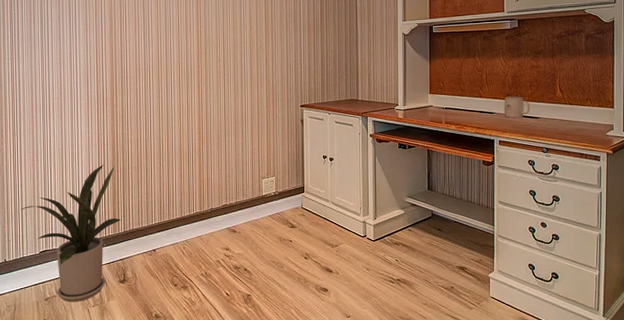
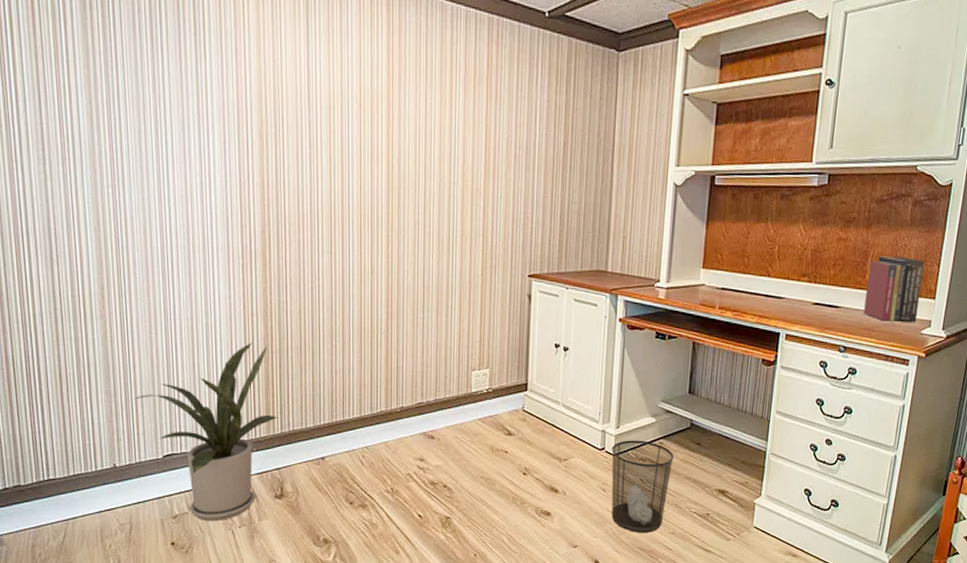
waste bin: none [371,228,421,304] -> present [611,440,674,532]
mug: present [504,96,530,119] -> none [796,277,831,307]
books: none [558,77,601,127] -> present [864,256,925,322]

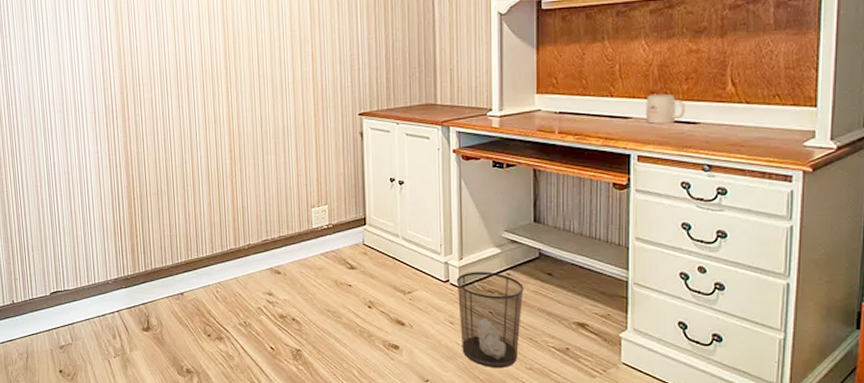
house plant: present [135,343,278,520] -> none [27,191,142,351]
mug: none [796,277,831,307] -> present [645,93,686,125]
books: present [864,256,925,322] -> none [728,64,798,135]

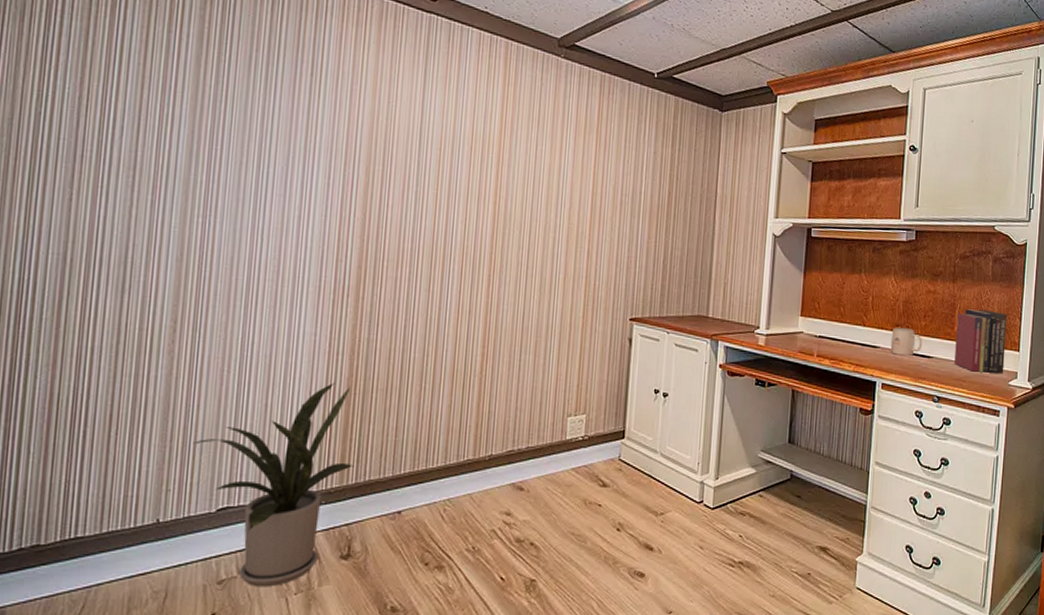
house plant: none [27,191,142,351] -> present [194,383,354,586]
waste bin: present [456,272,524,368] -> none [709,492,774,595]
books: none [728,64,798,135] -> present [954,309,1007,373]

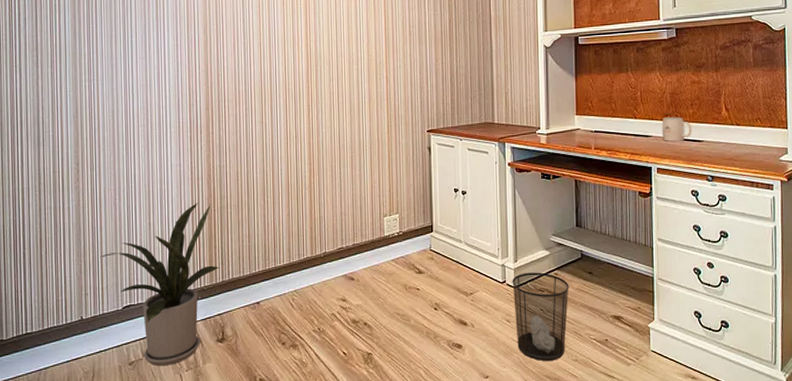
waste bin: none [709,492,774,595] -> present [512,272,569,361]
books: present [954,309,1007,373] -> none [723,94,774,151]

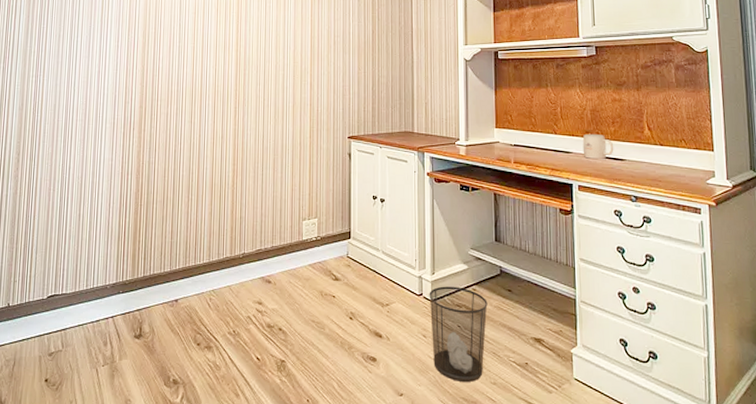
house plant: present [101,203,220,366] -> none [32,197,142,359]

